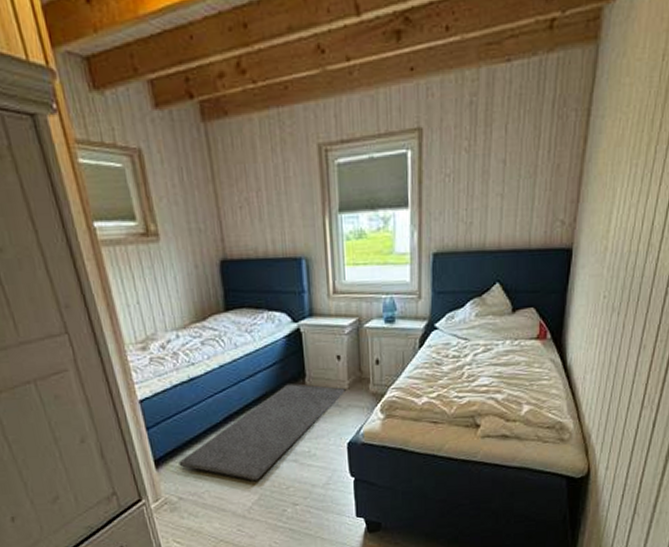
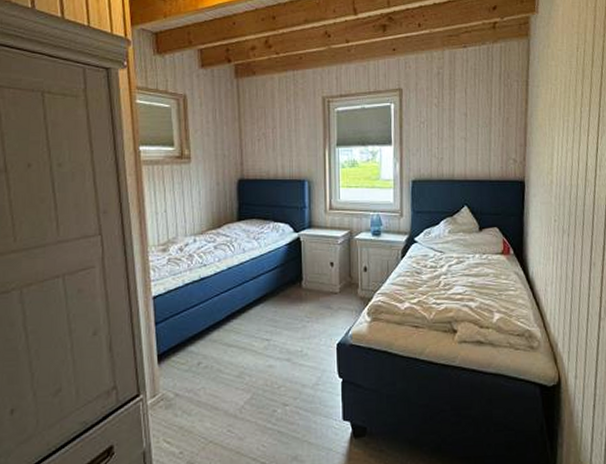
rug: present [178,384,346,480] -> none [180,286,337,378]

